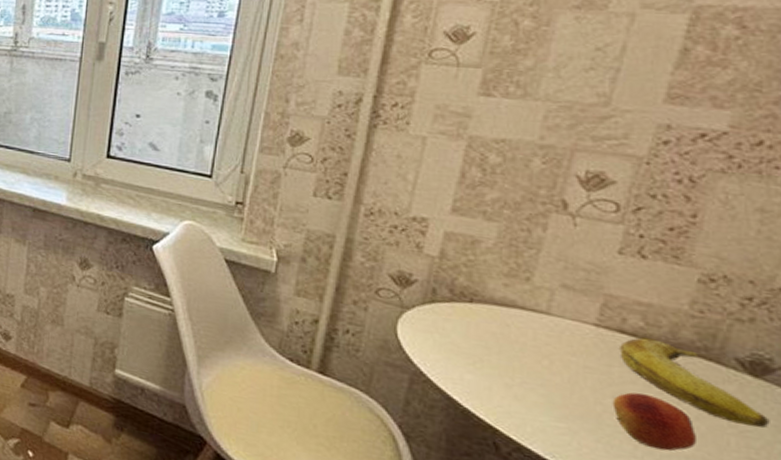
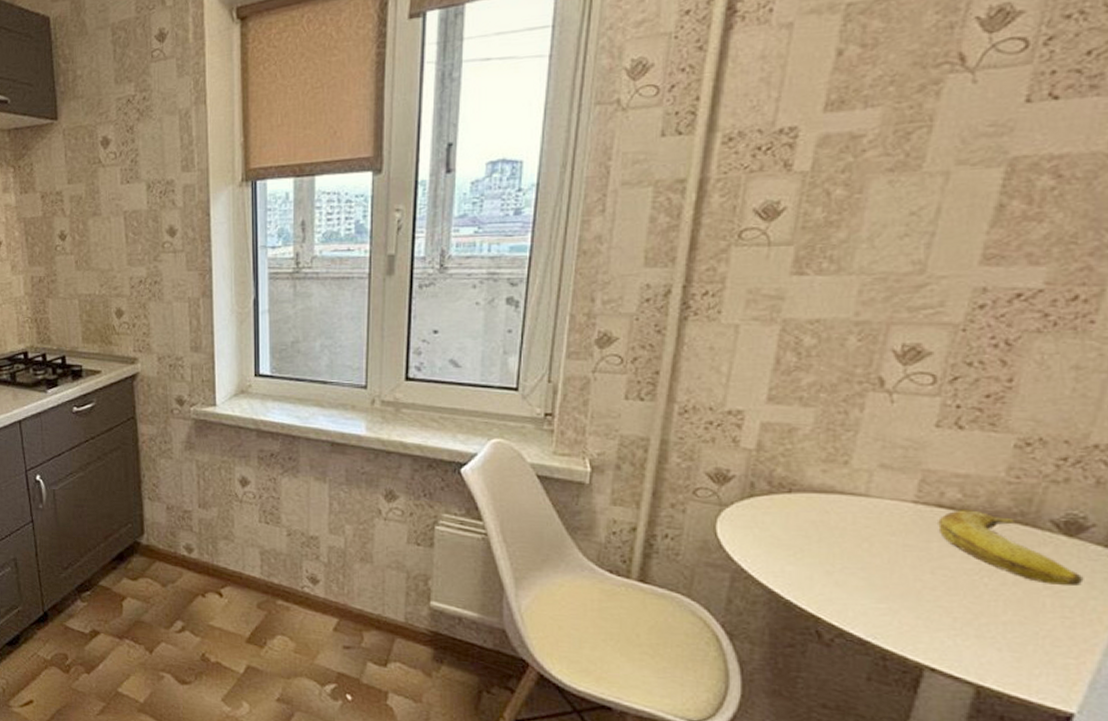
fruit: present [612,392,698,452] -> none [932,565,1015,620]

